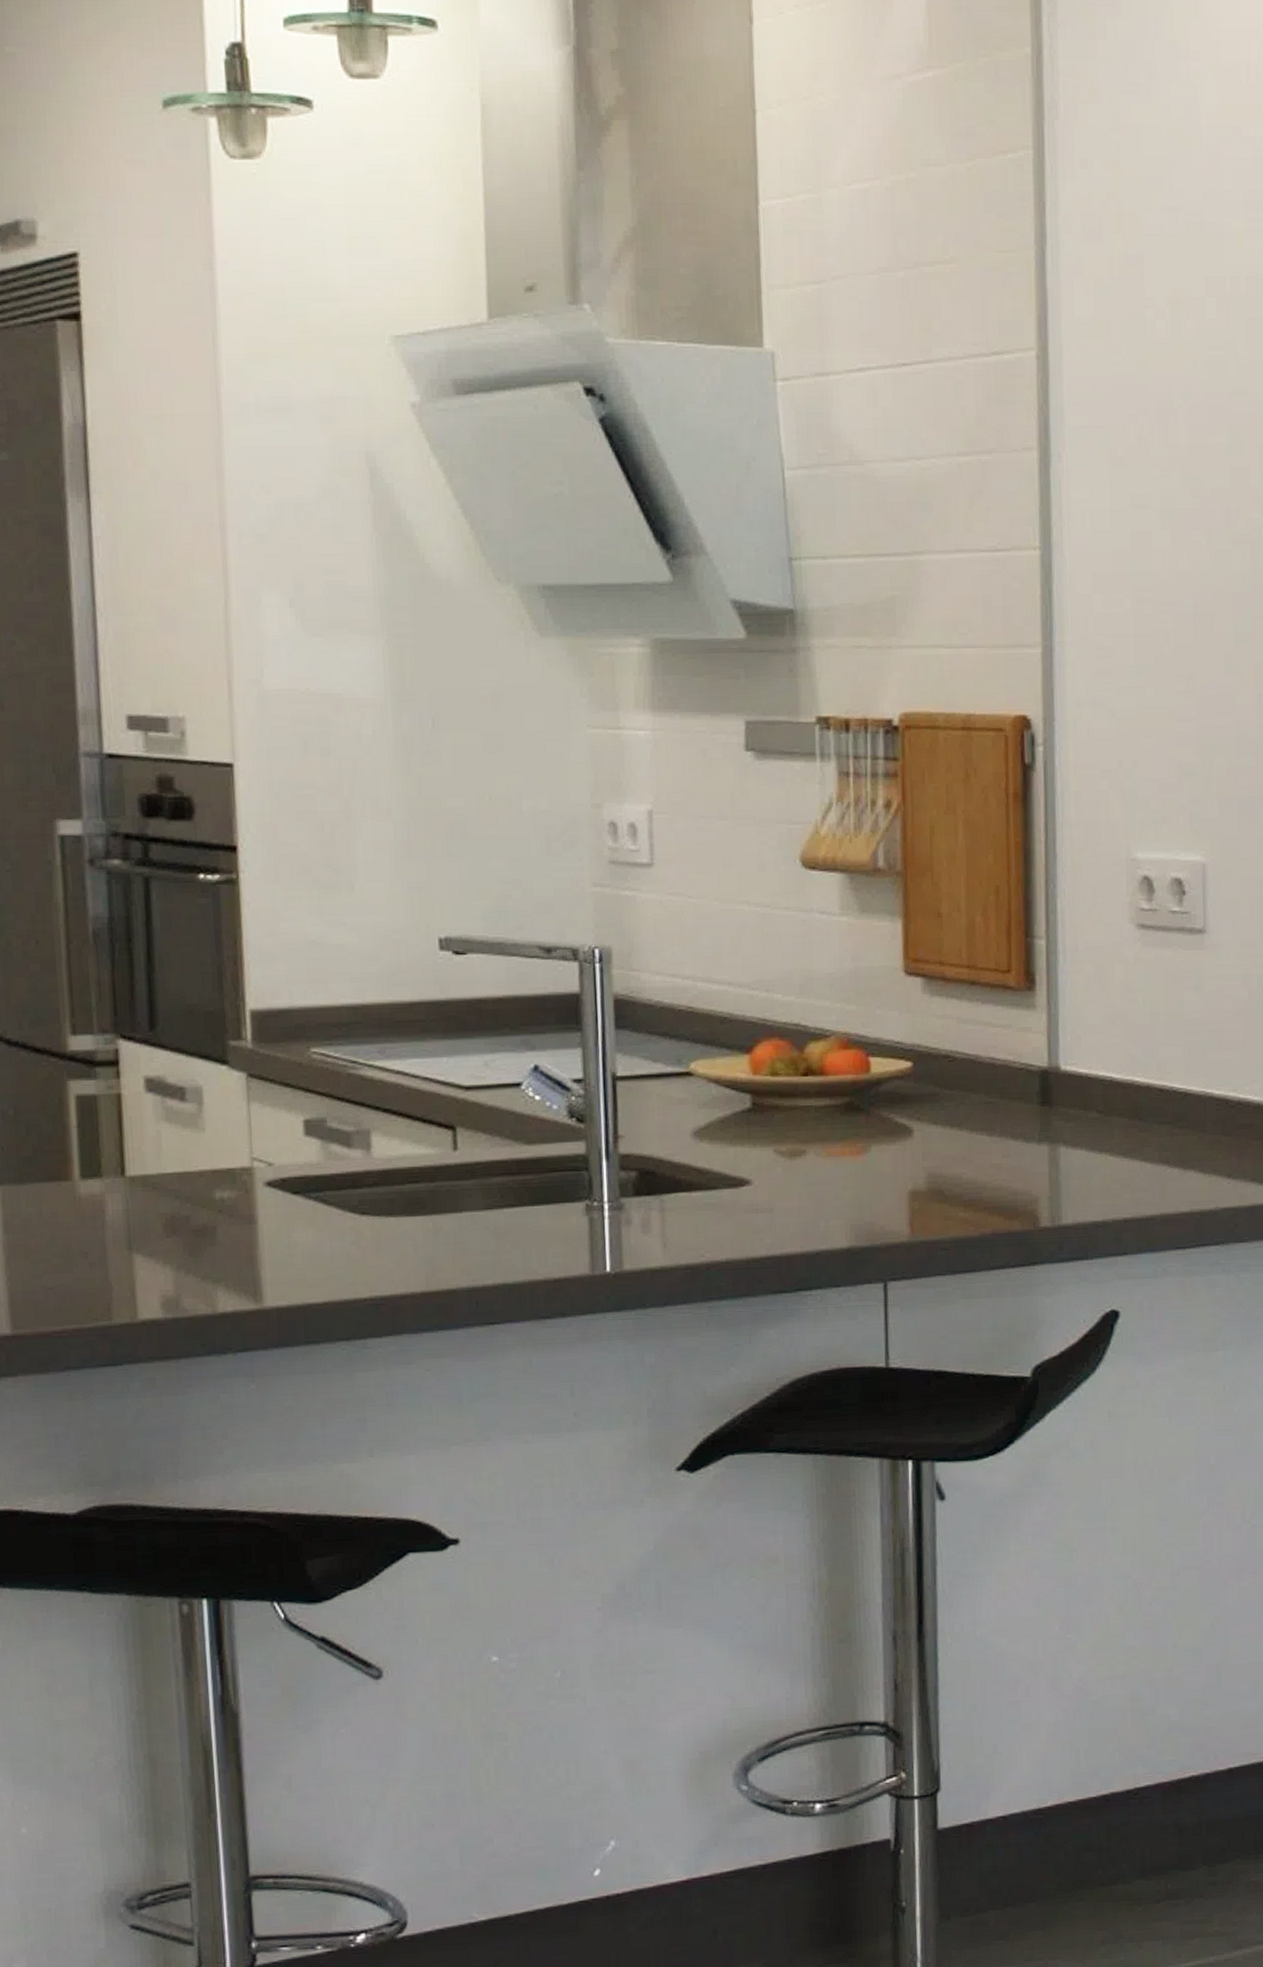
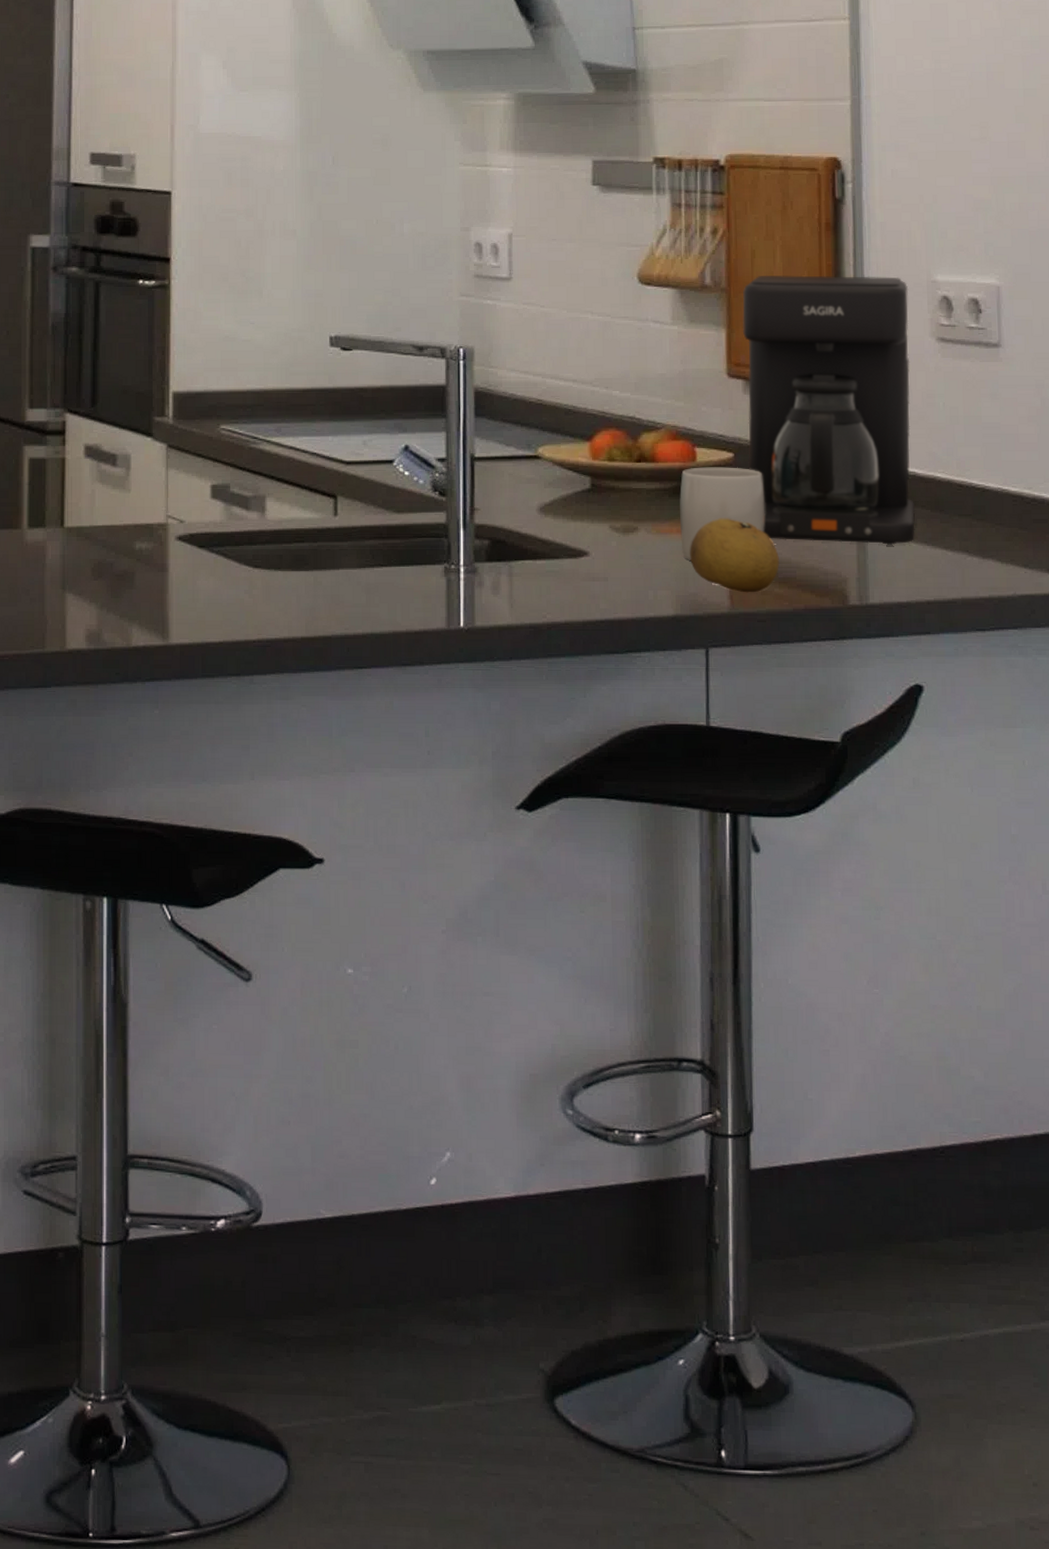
mug: none [852,1078,948,1185] -> present [679,467,765,560]
fruit: none [864,1136,964,1219] -> present [689,518,779,593]
coffee maker: none [920,854,1112,1159] -> present [742,274,916,545]

